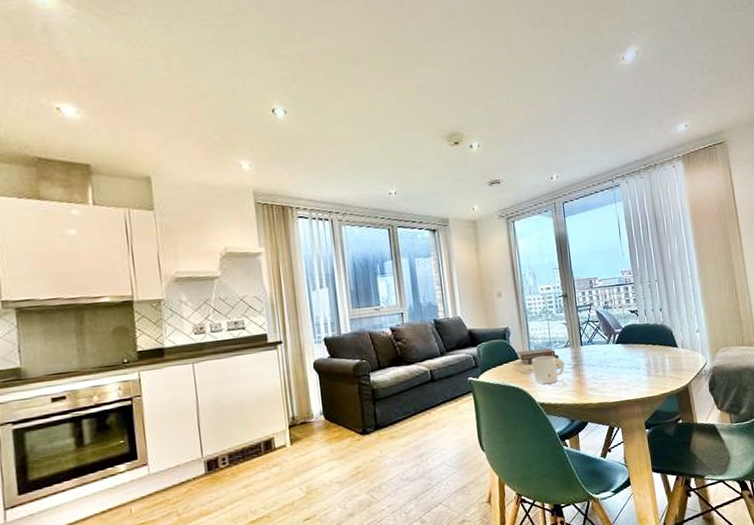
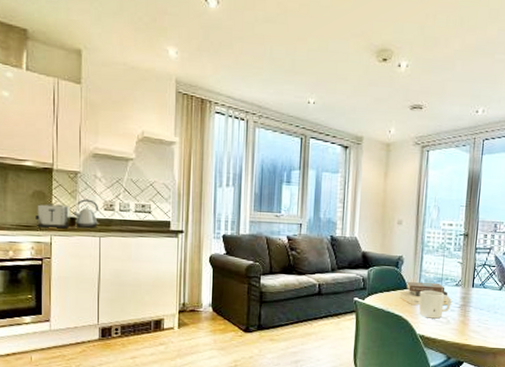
toaster: none [119,335,159,365] -> present [35,203,70,229]
kettle: none [160,326,191,359] -> present [73,199,99,229]

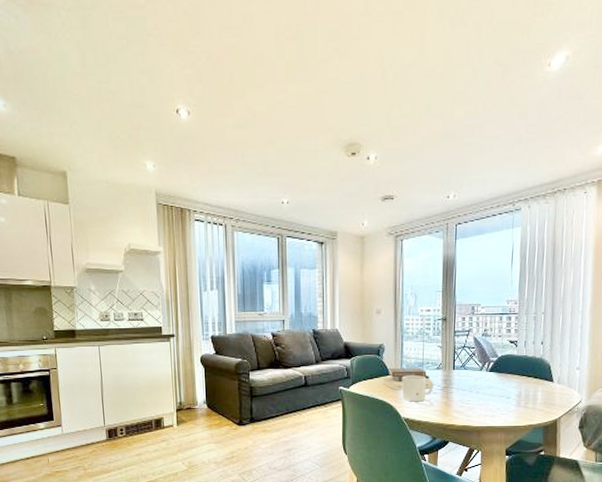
toaster: present [35,203,70,229] -> none [39,318,71,341]
kettle: present [73,199,99,229] -> none [72,312,97,340]

